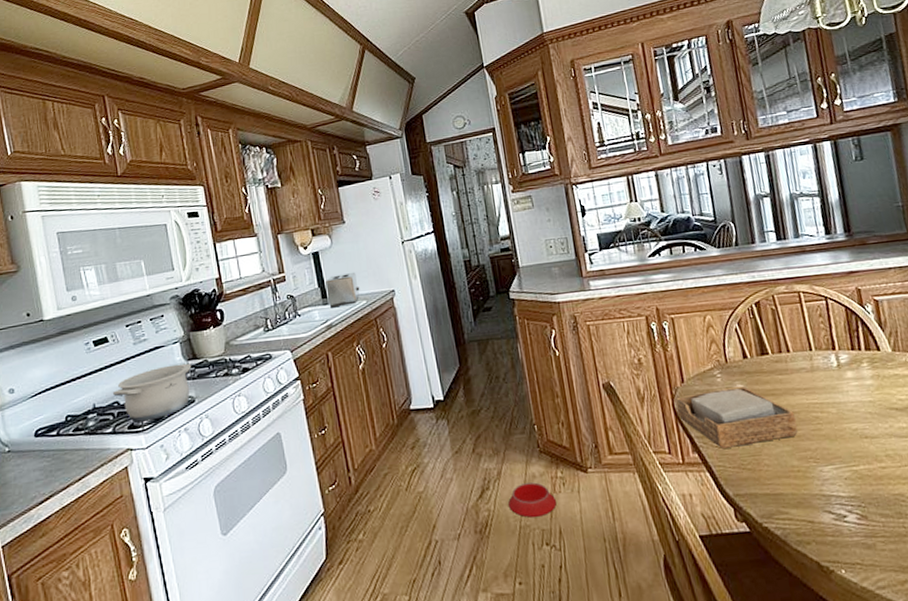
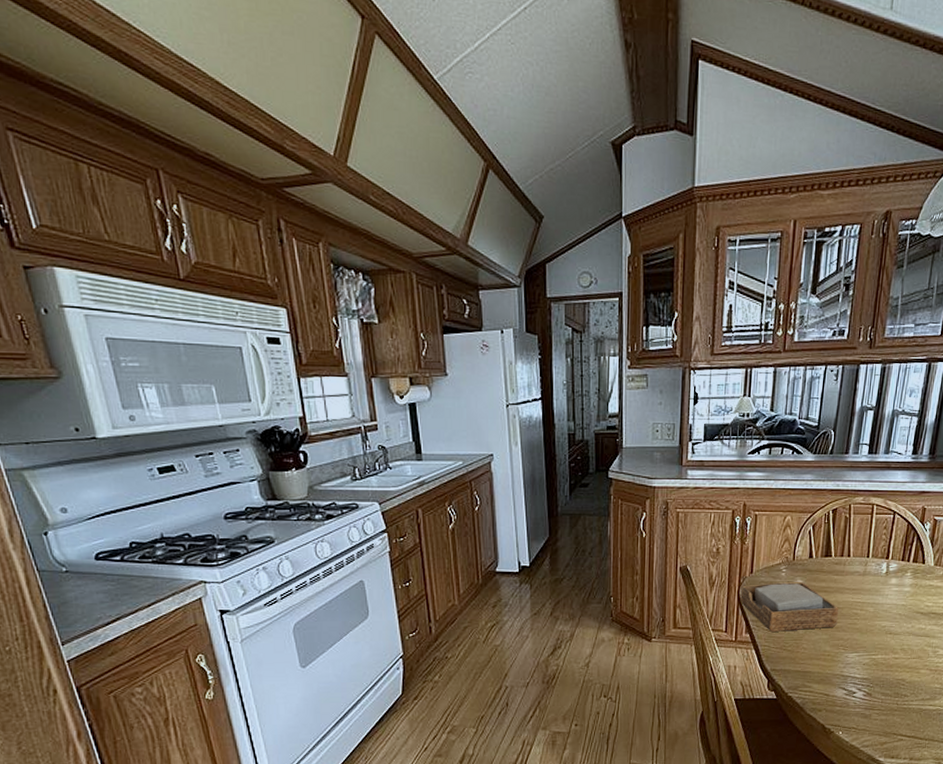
cooking pot: present [112,363,192,422] -> none [182,503,271,556]
toaster: present [324,272,360,308] -> none [420,430,457,465]
pet bowl: present [508,482,556,518] -> none [576,646,619,674]

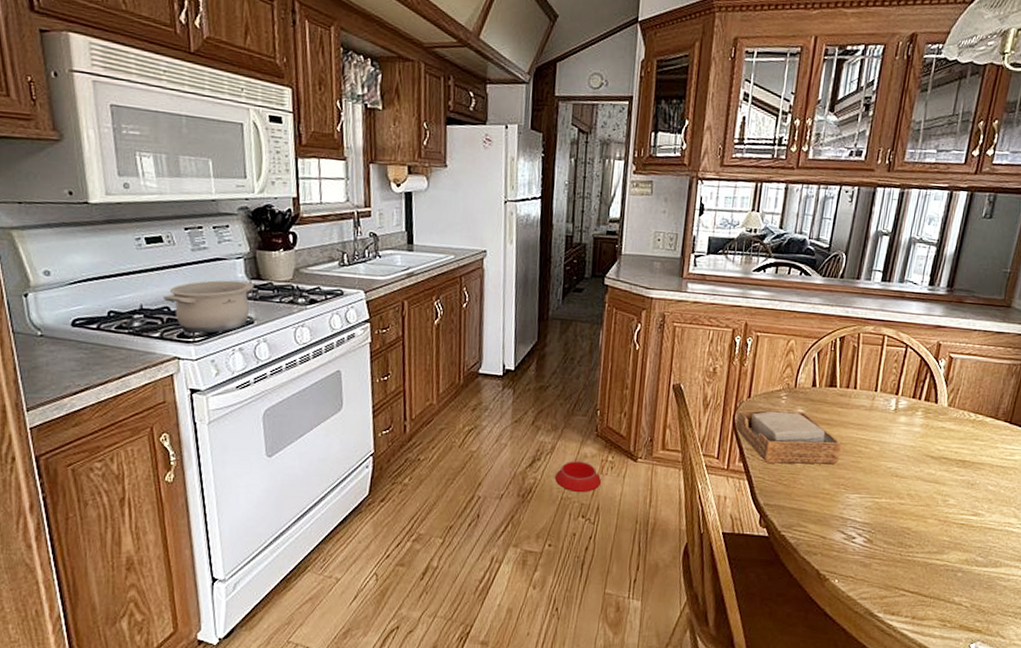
cooking pot: none [182,503,271,556] -> present [162,280,255,334]
pet bowl: none [576,646,619,674] -> present [555,461,601,492]

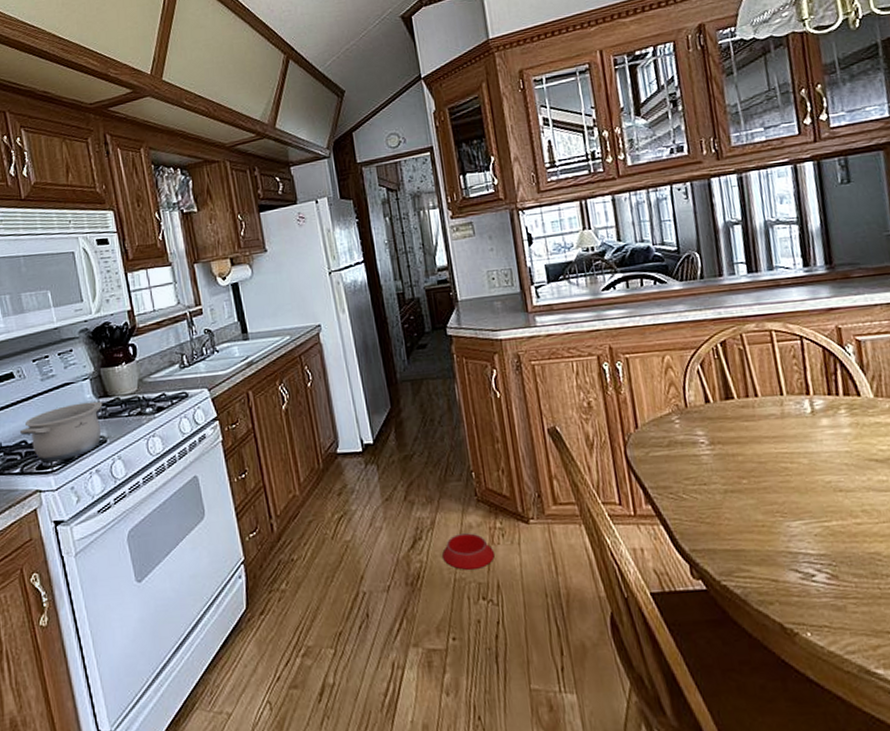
napkin holder: present [735,409,841,465] -> none [627,432,764,500]

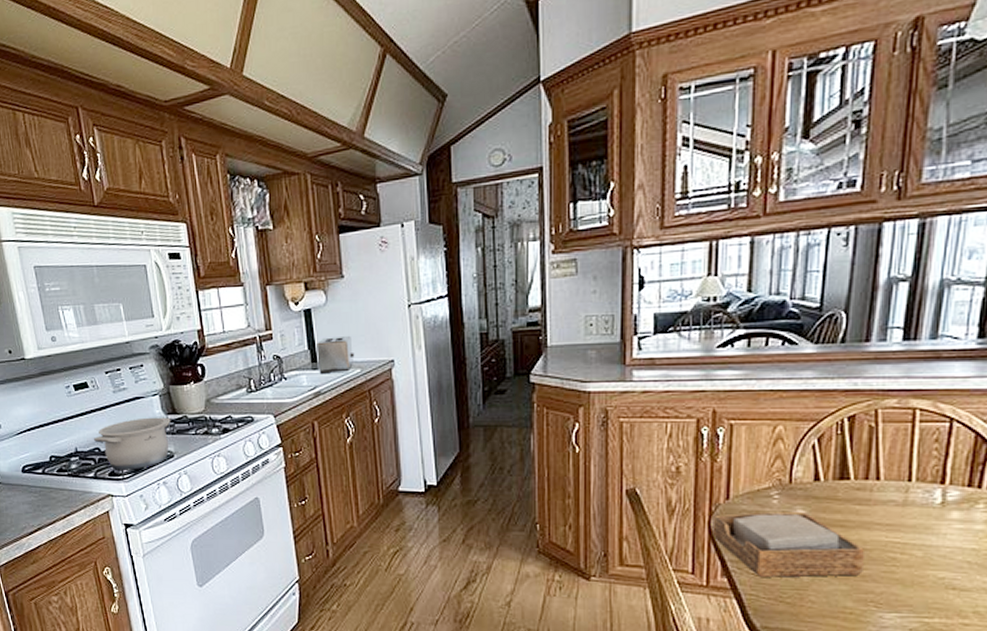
toaster: none [244,304,283,344] -> present [315,335,355,374]
pet bowl: present [442,533,494,570] -> none [495,581,548,616]
napkin holder: none [627,432,764,500] -> present [712,511,864,578]

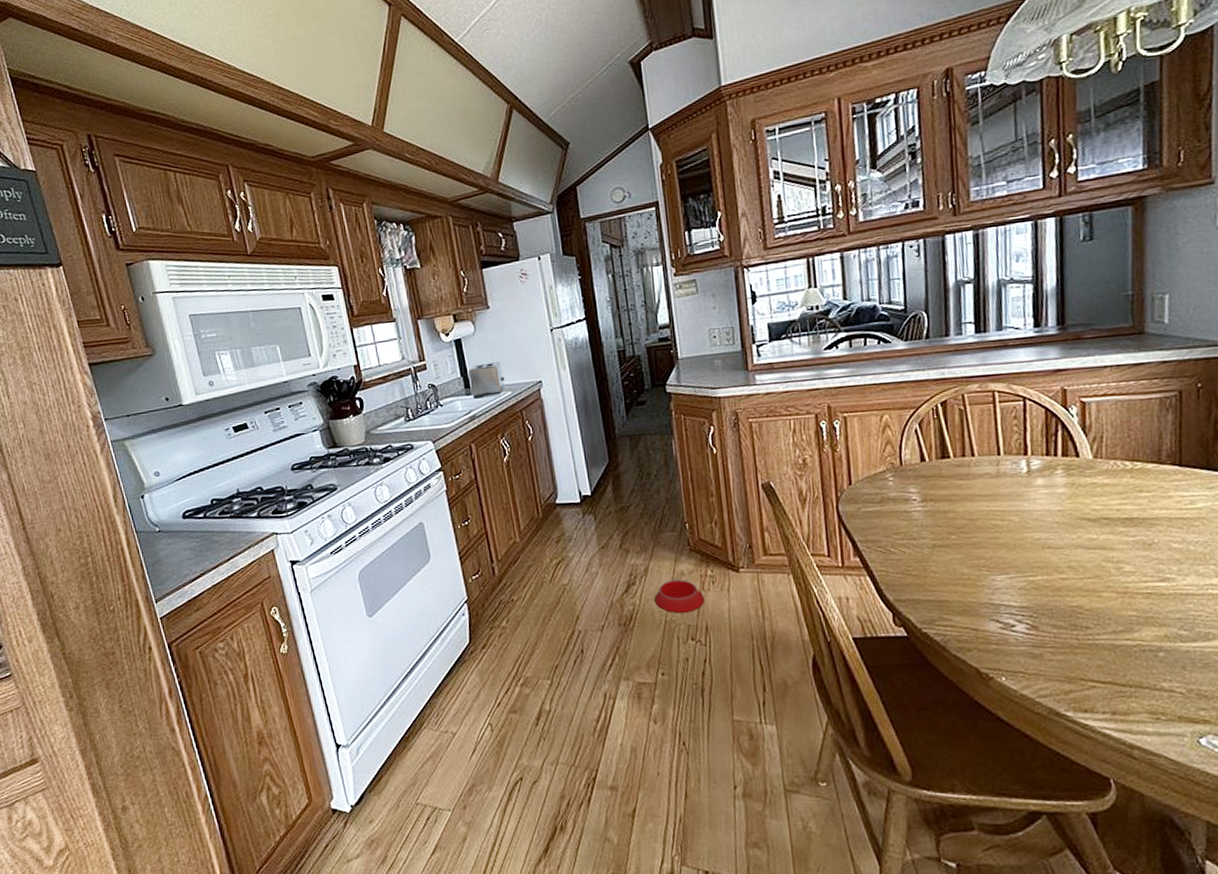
cooking pot: present [93,417,171,470] -> none [255,451,333,508]
pet bowl: none [495,581,548,616] -> present [654,580,704,613]
napkin holder: present [712,511,864,578] -> none [839,490,973,553]

